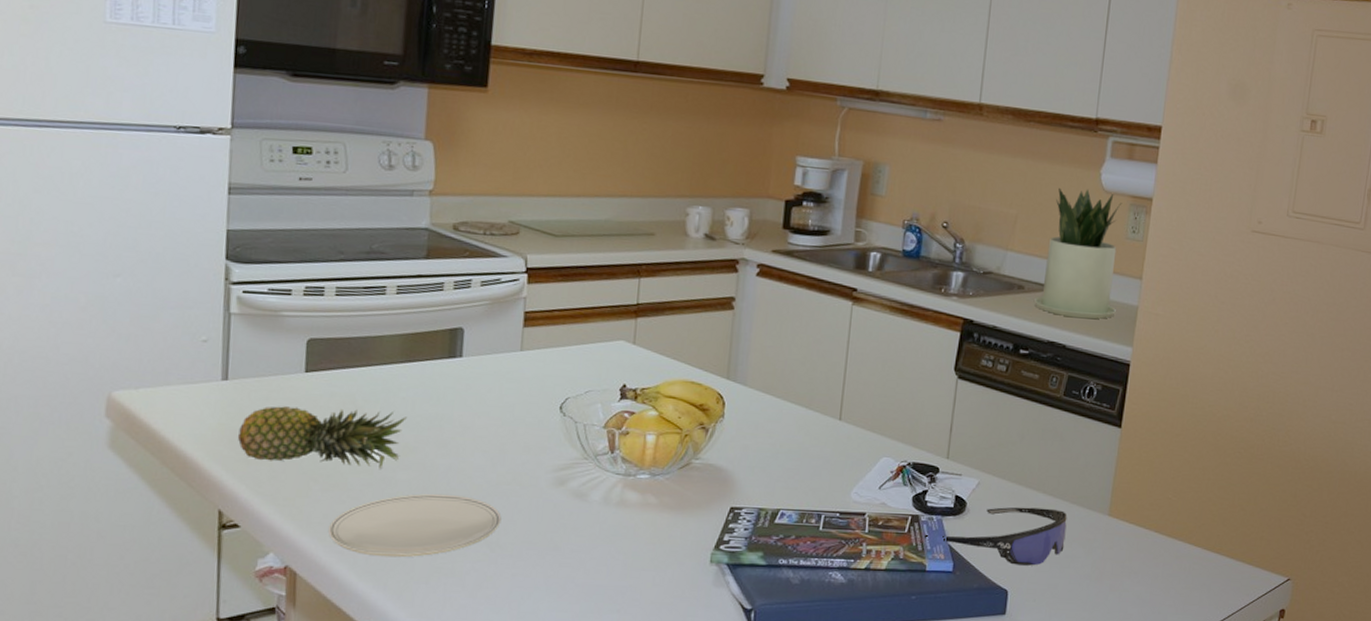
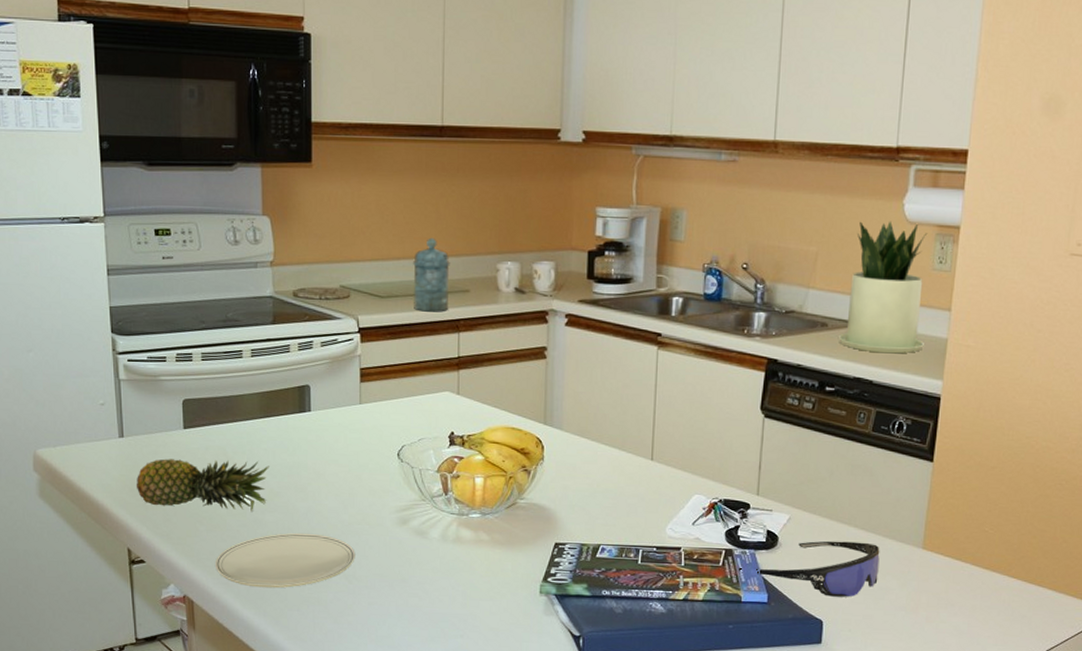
canister: none [591,176,636,255] -> present [413,237,450,312]

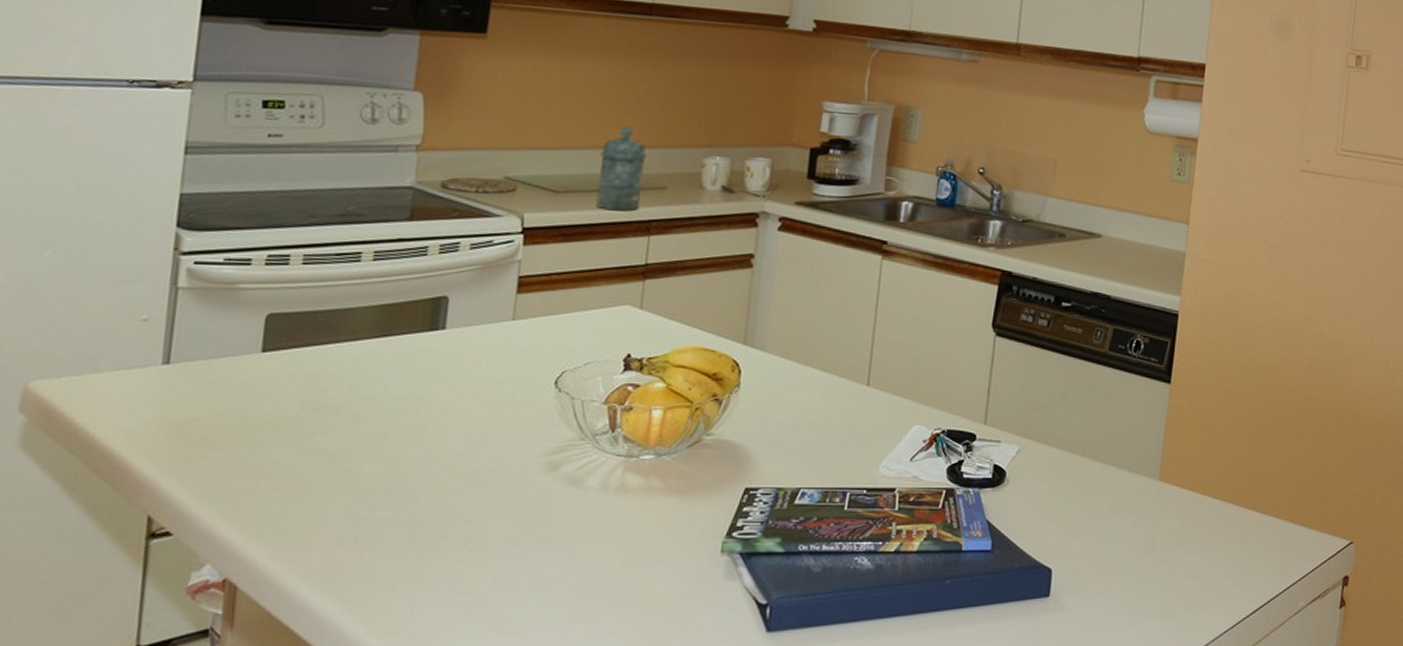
fruit: present [136,459,269,513] -> none [176,392,378,462]
plate: present [214,532,356,589] -> none [277,486,483,563]
sunglasses: present [738,540,880,597] -> none [959,474,1115,540]
planter: present [838,221,926,354] -> none [1075,129,1166,268]

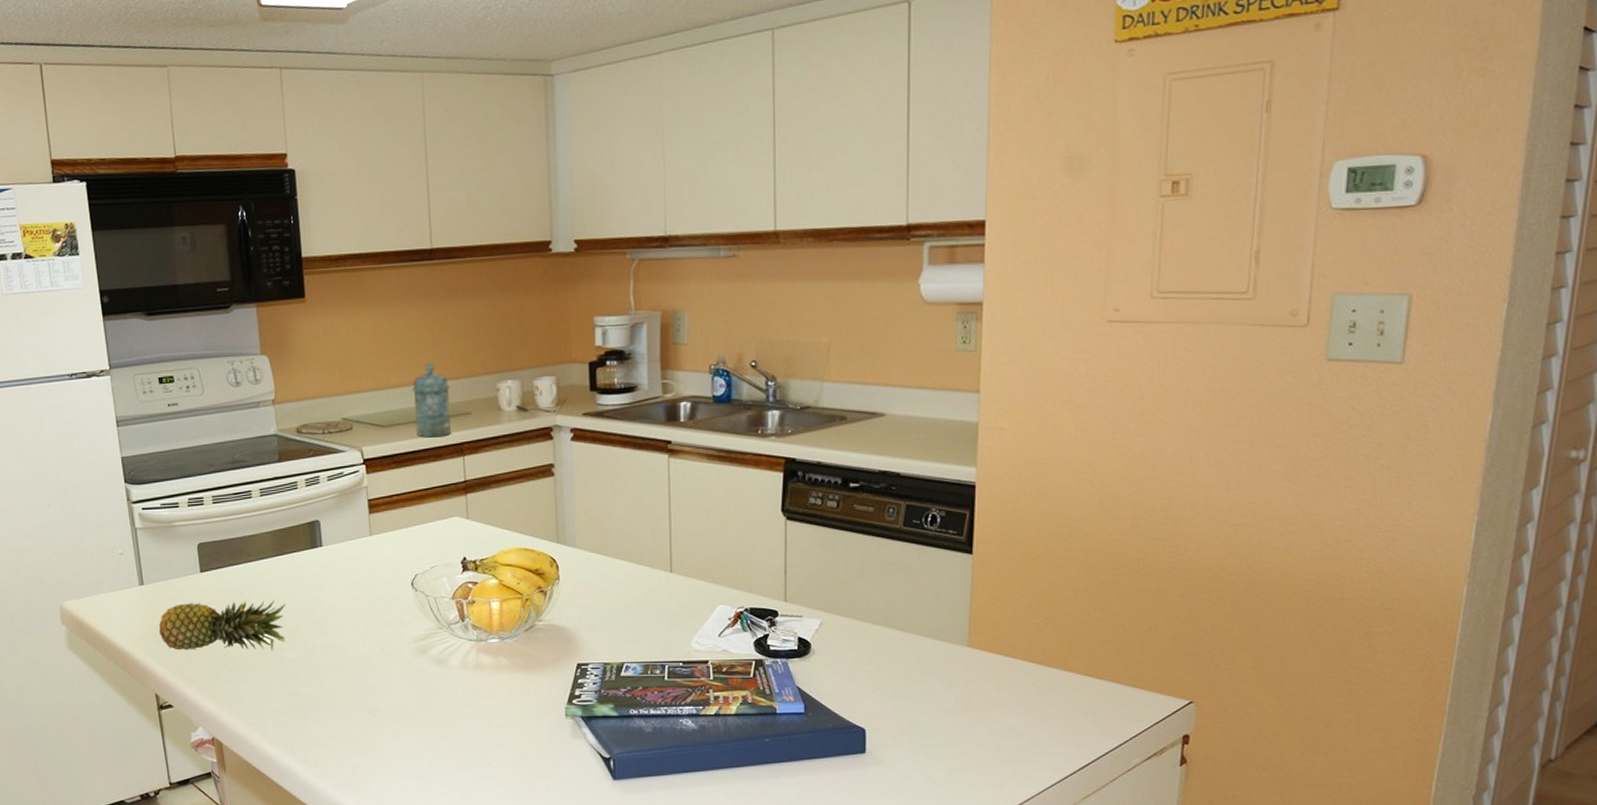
fruit: none [176,392,378,462] -> present [158,600,286,652]

